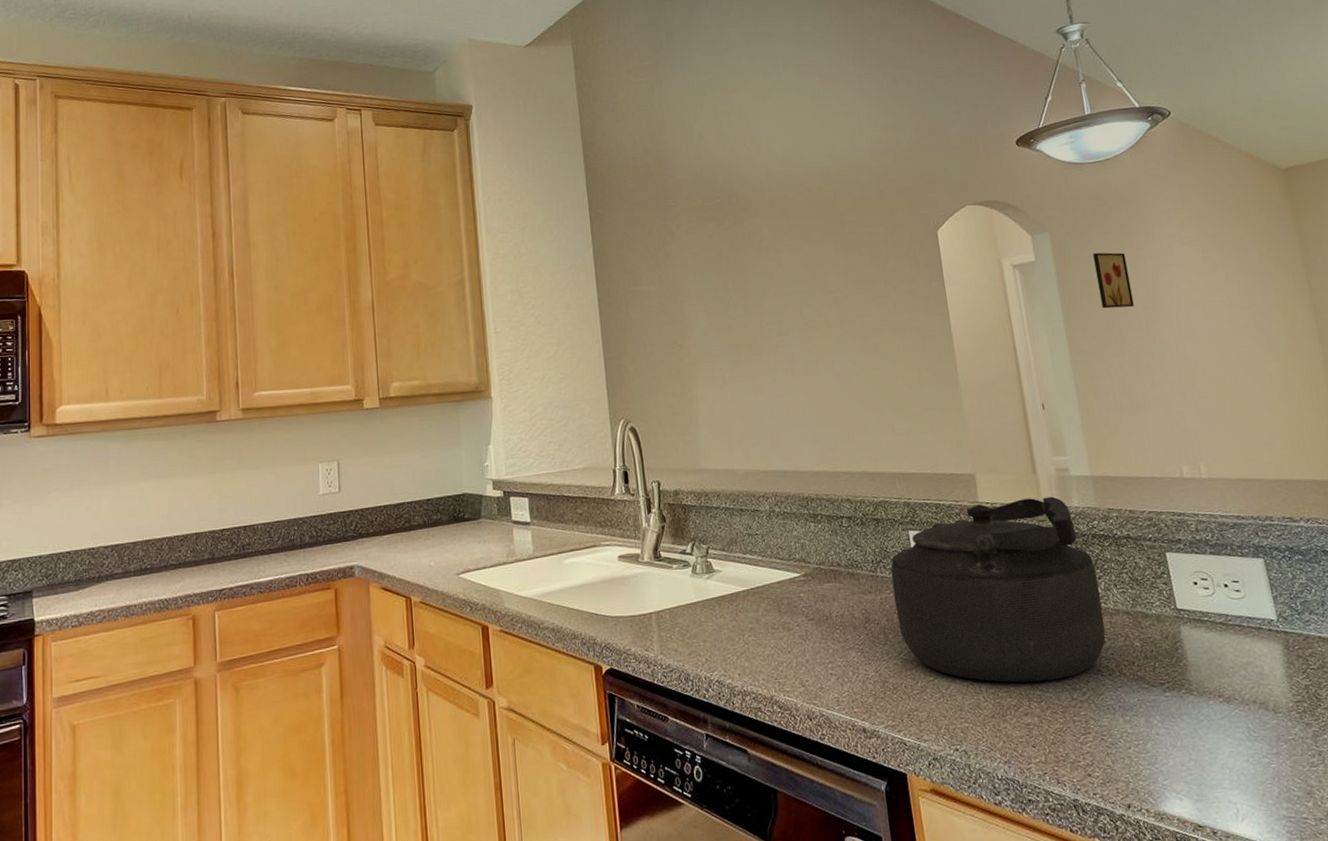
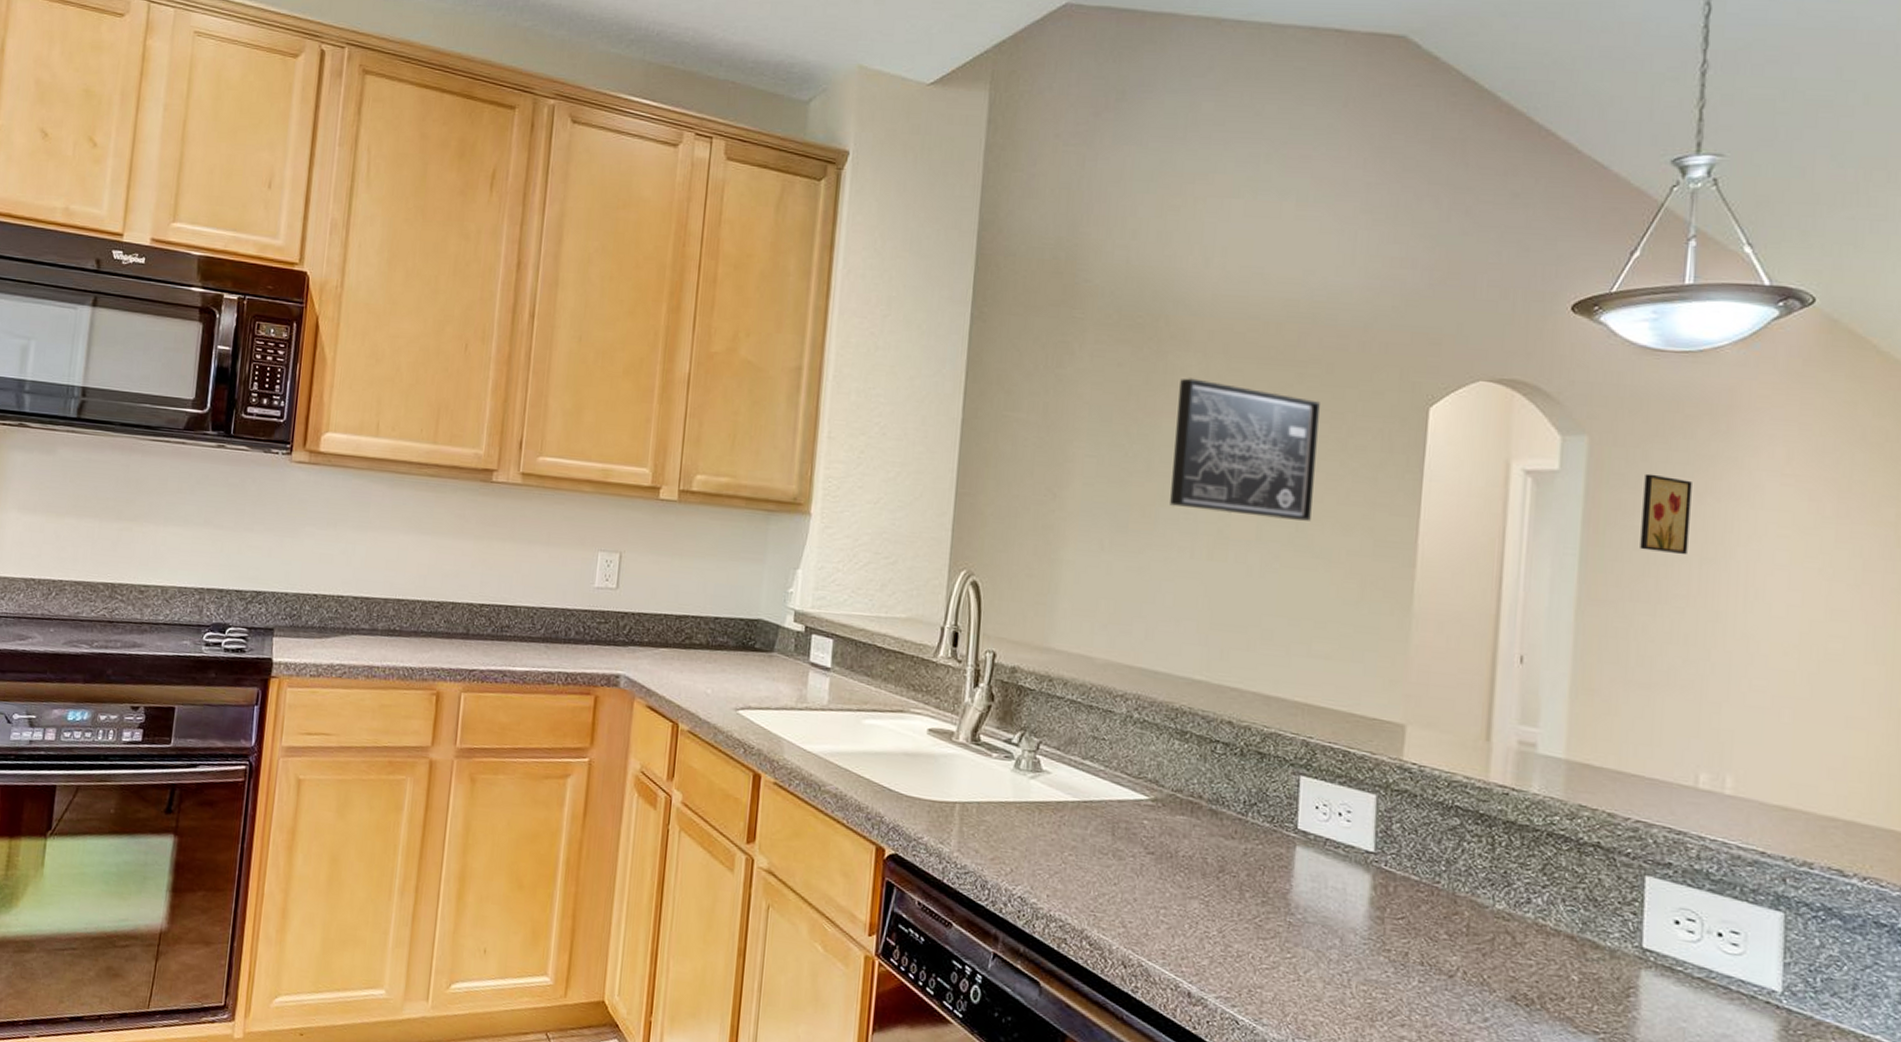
wall art: none [756,237,873,338] -> present [1170,378,1320,521]
kettle: present [890,496,1106,683] -> none [1261,763,1542,996]

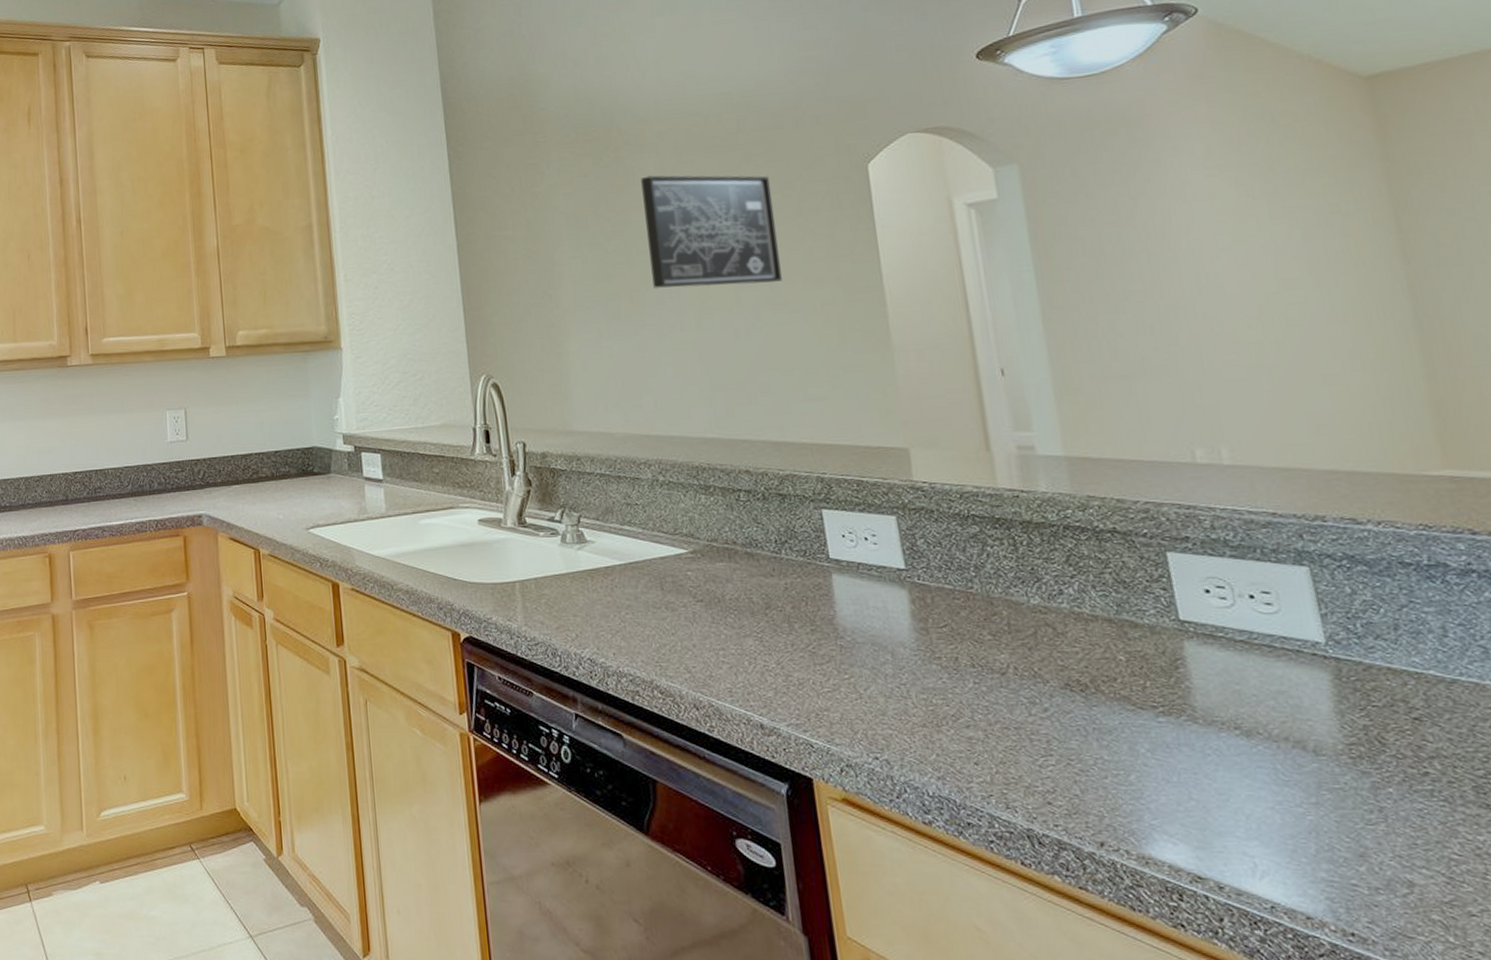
wall art: present [1640,473,1692,555] -> none [1078,187,1134,256]

